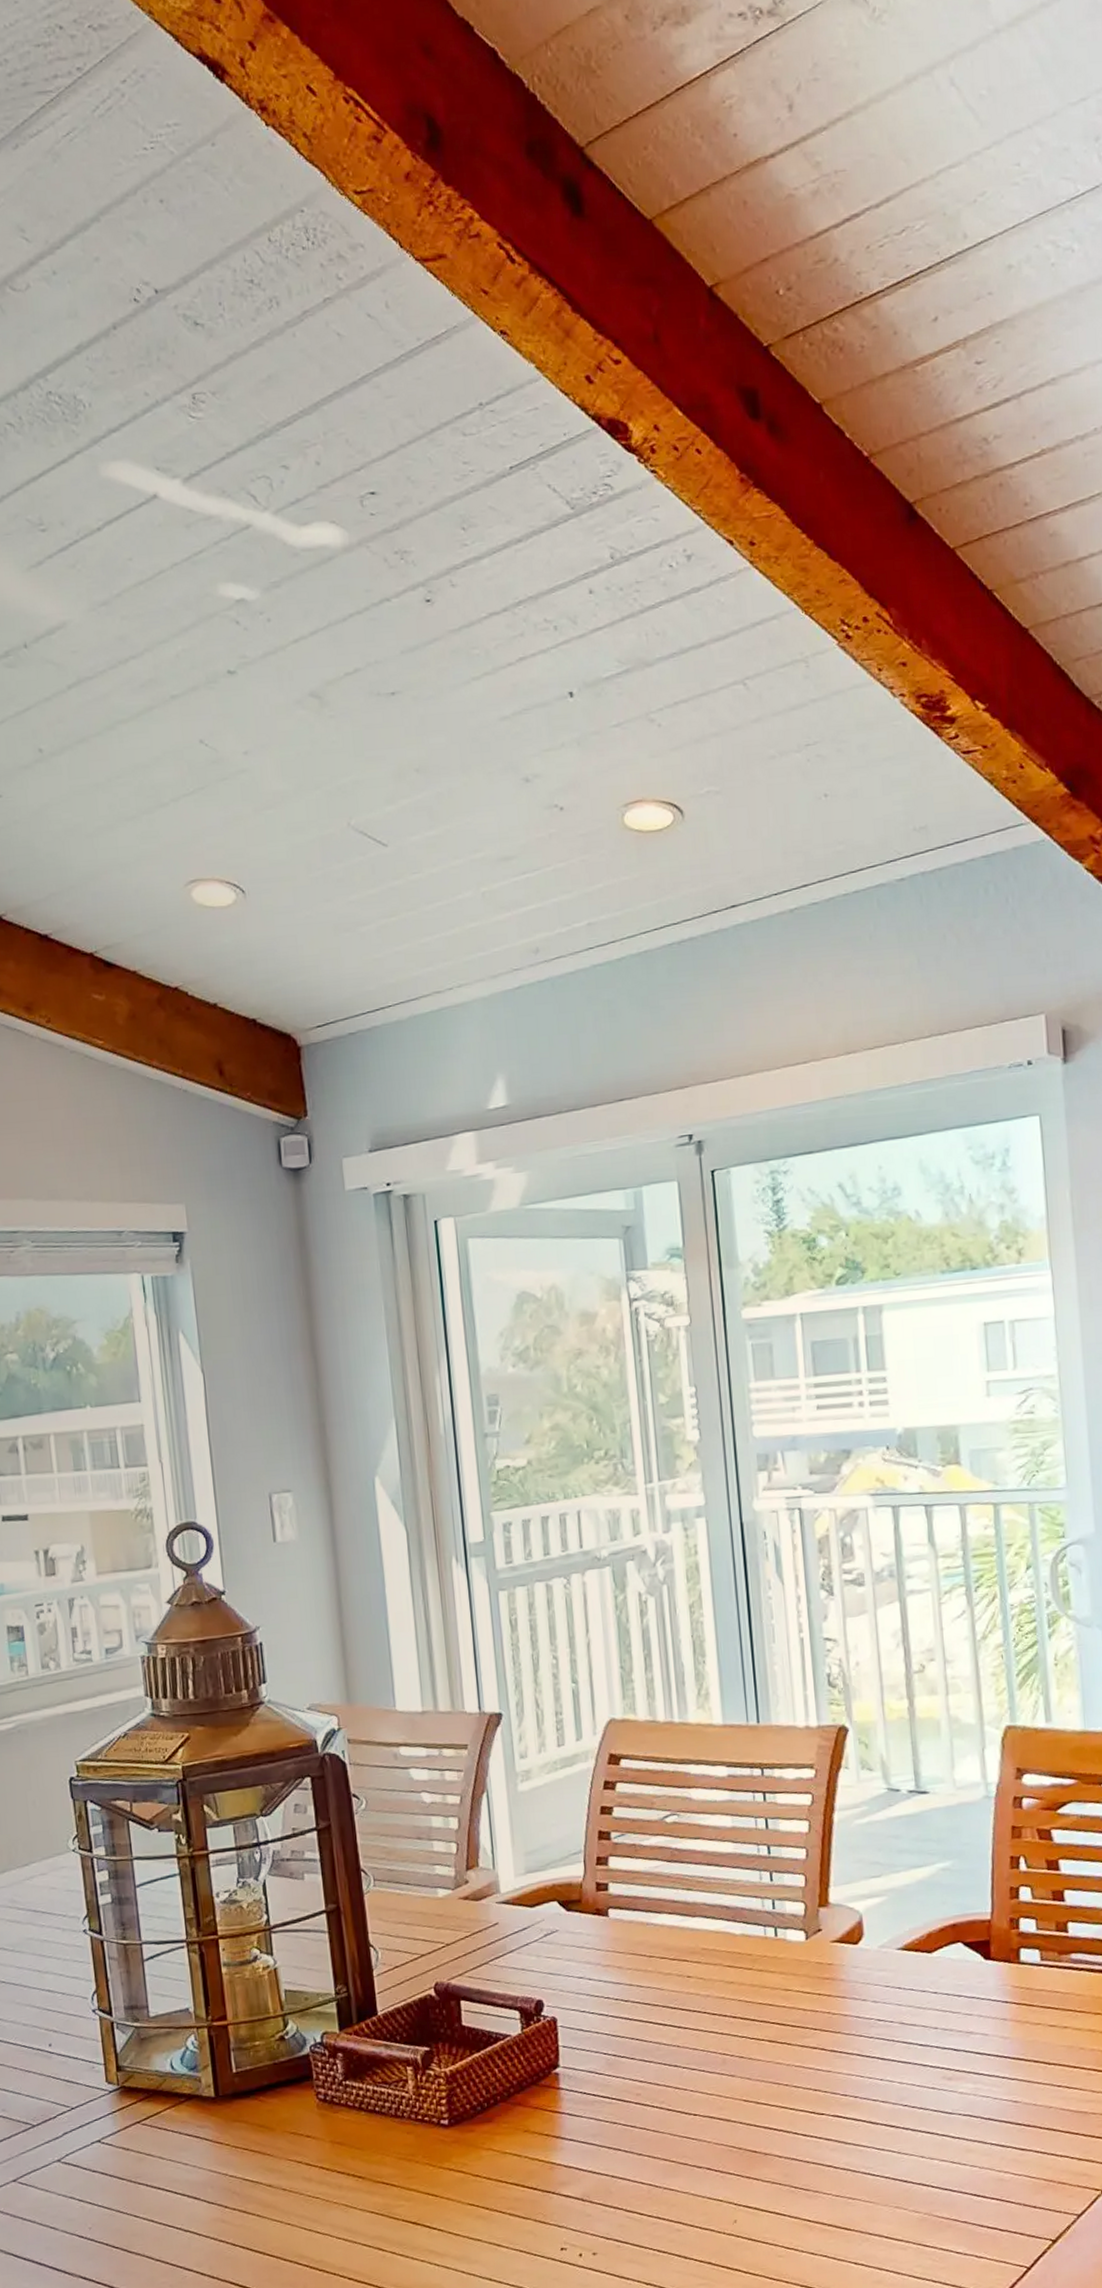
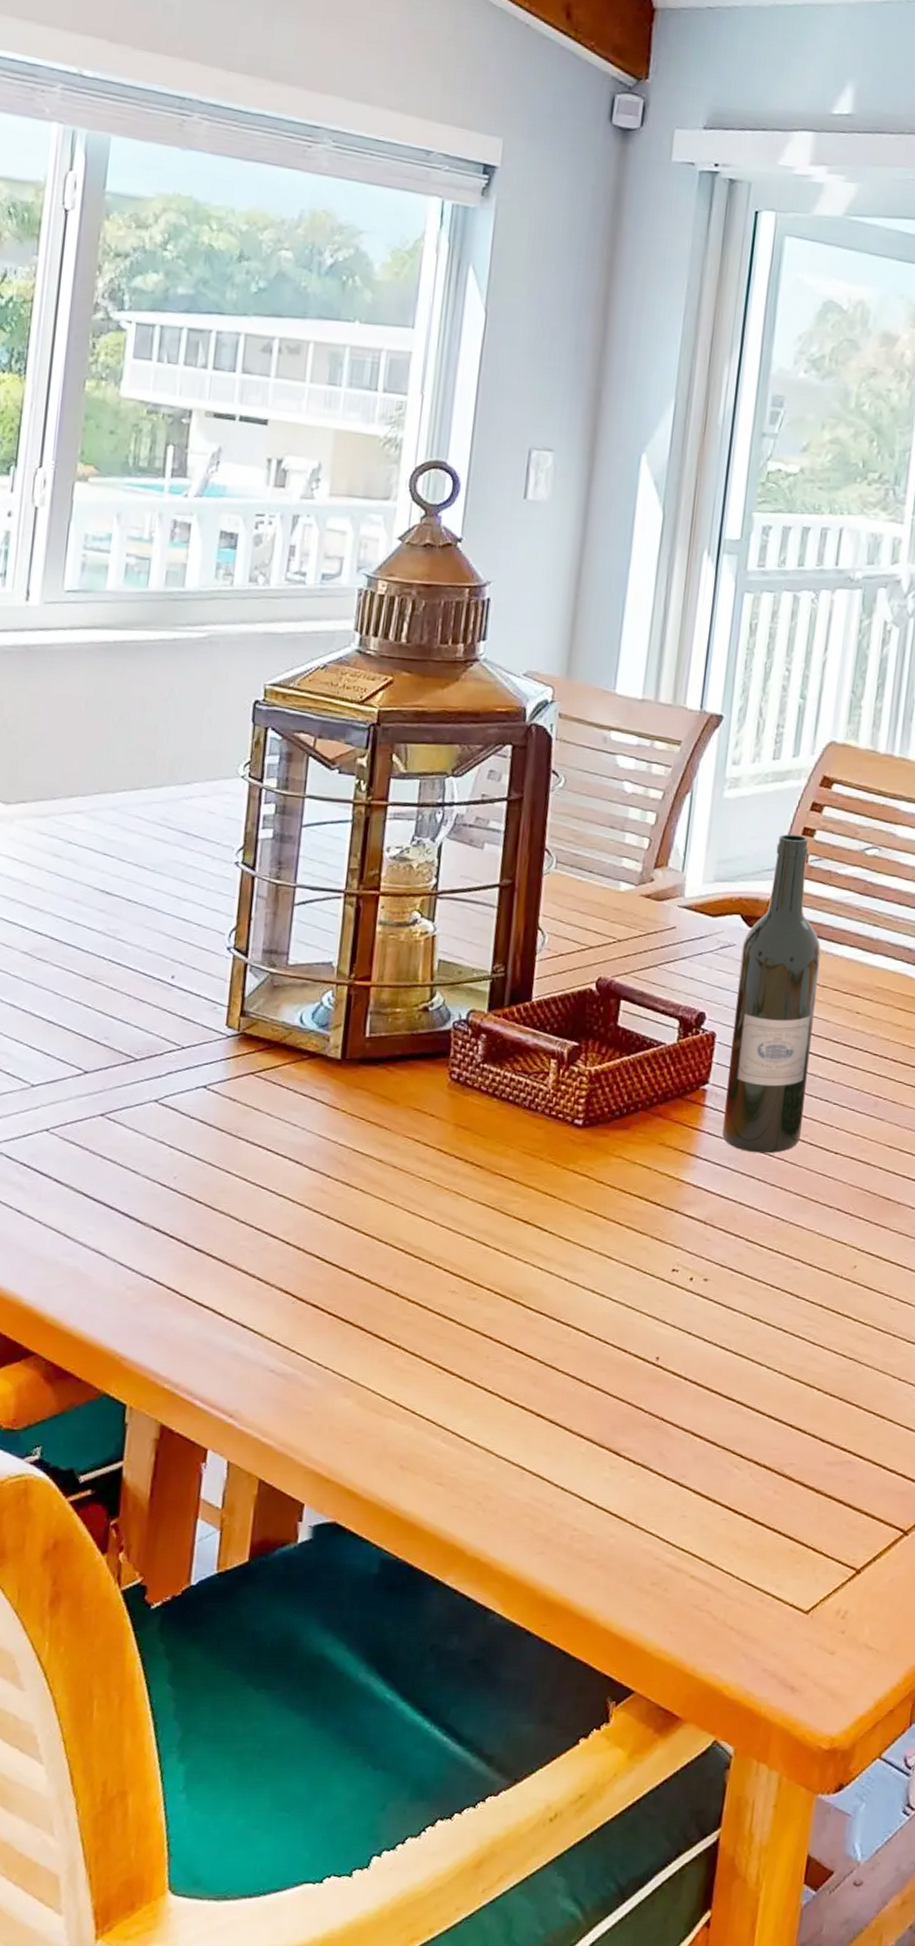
wine bottle: none [564,1814,658,2127] -> present [721,834,821,1154]

